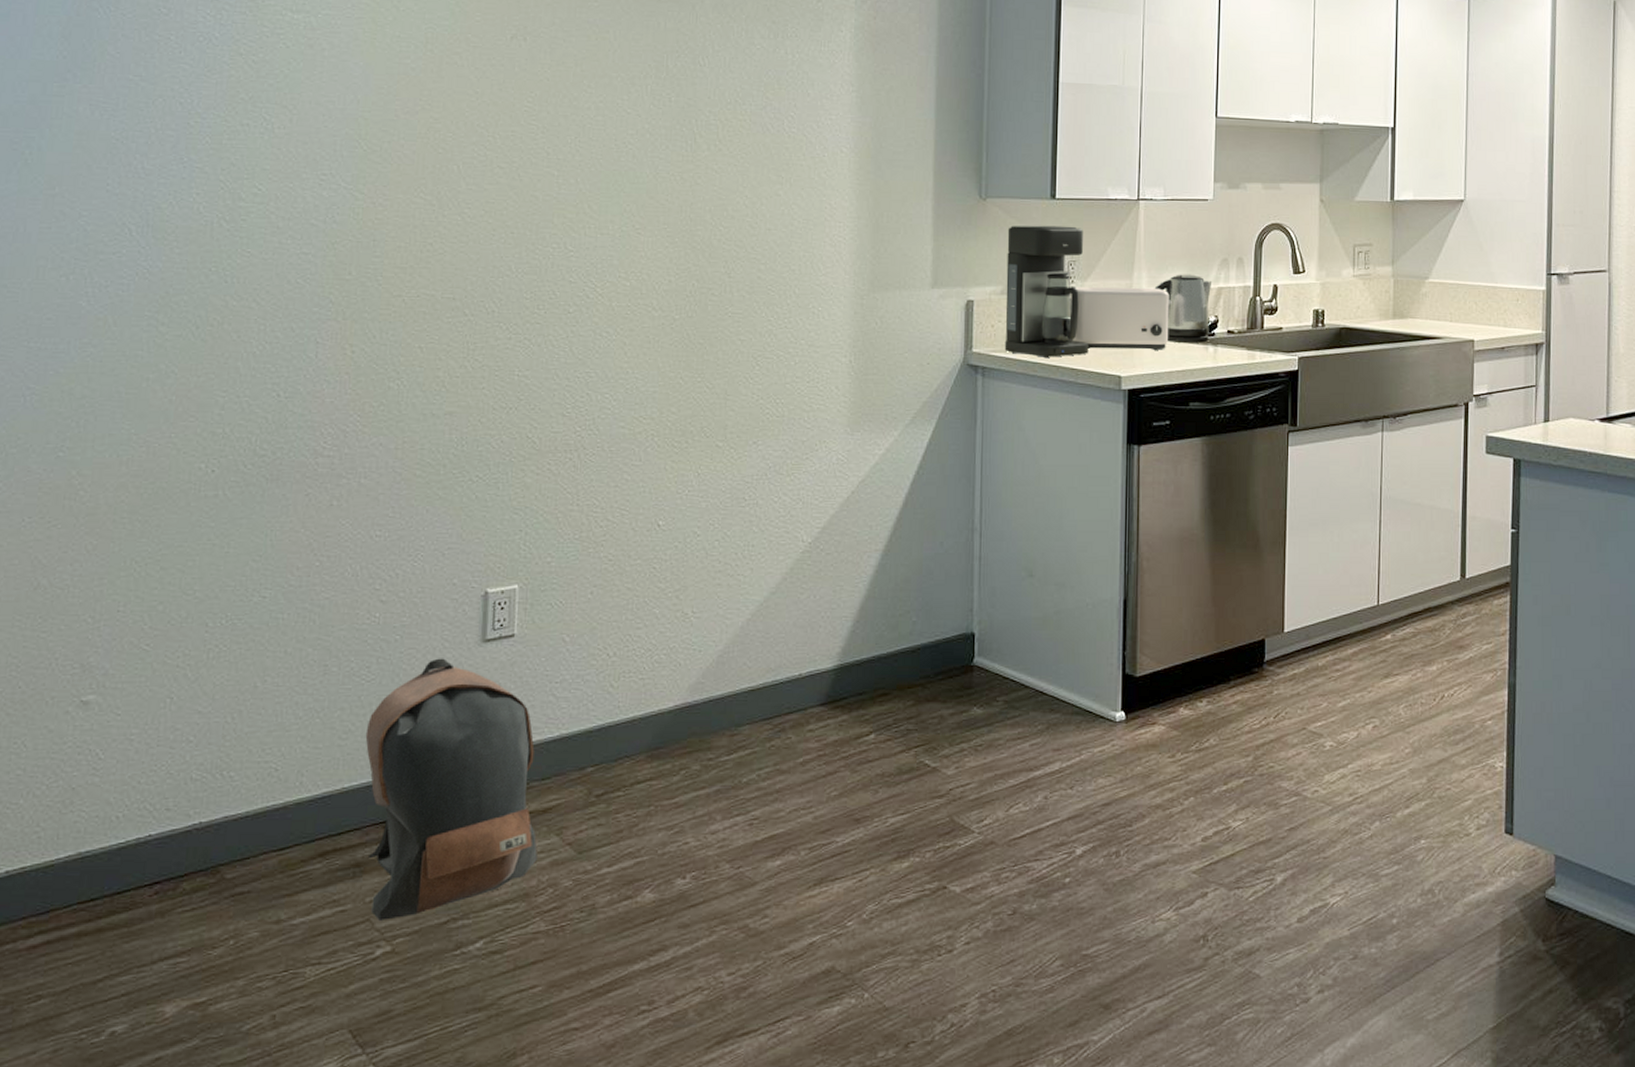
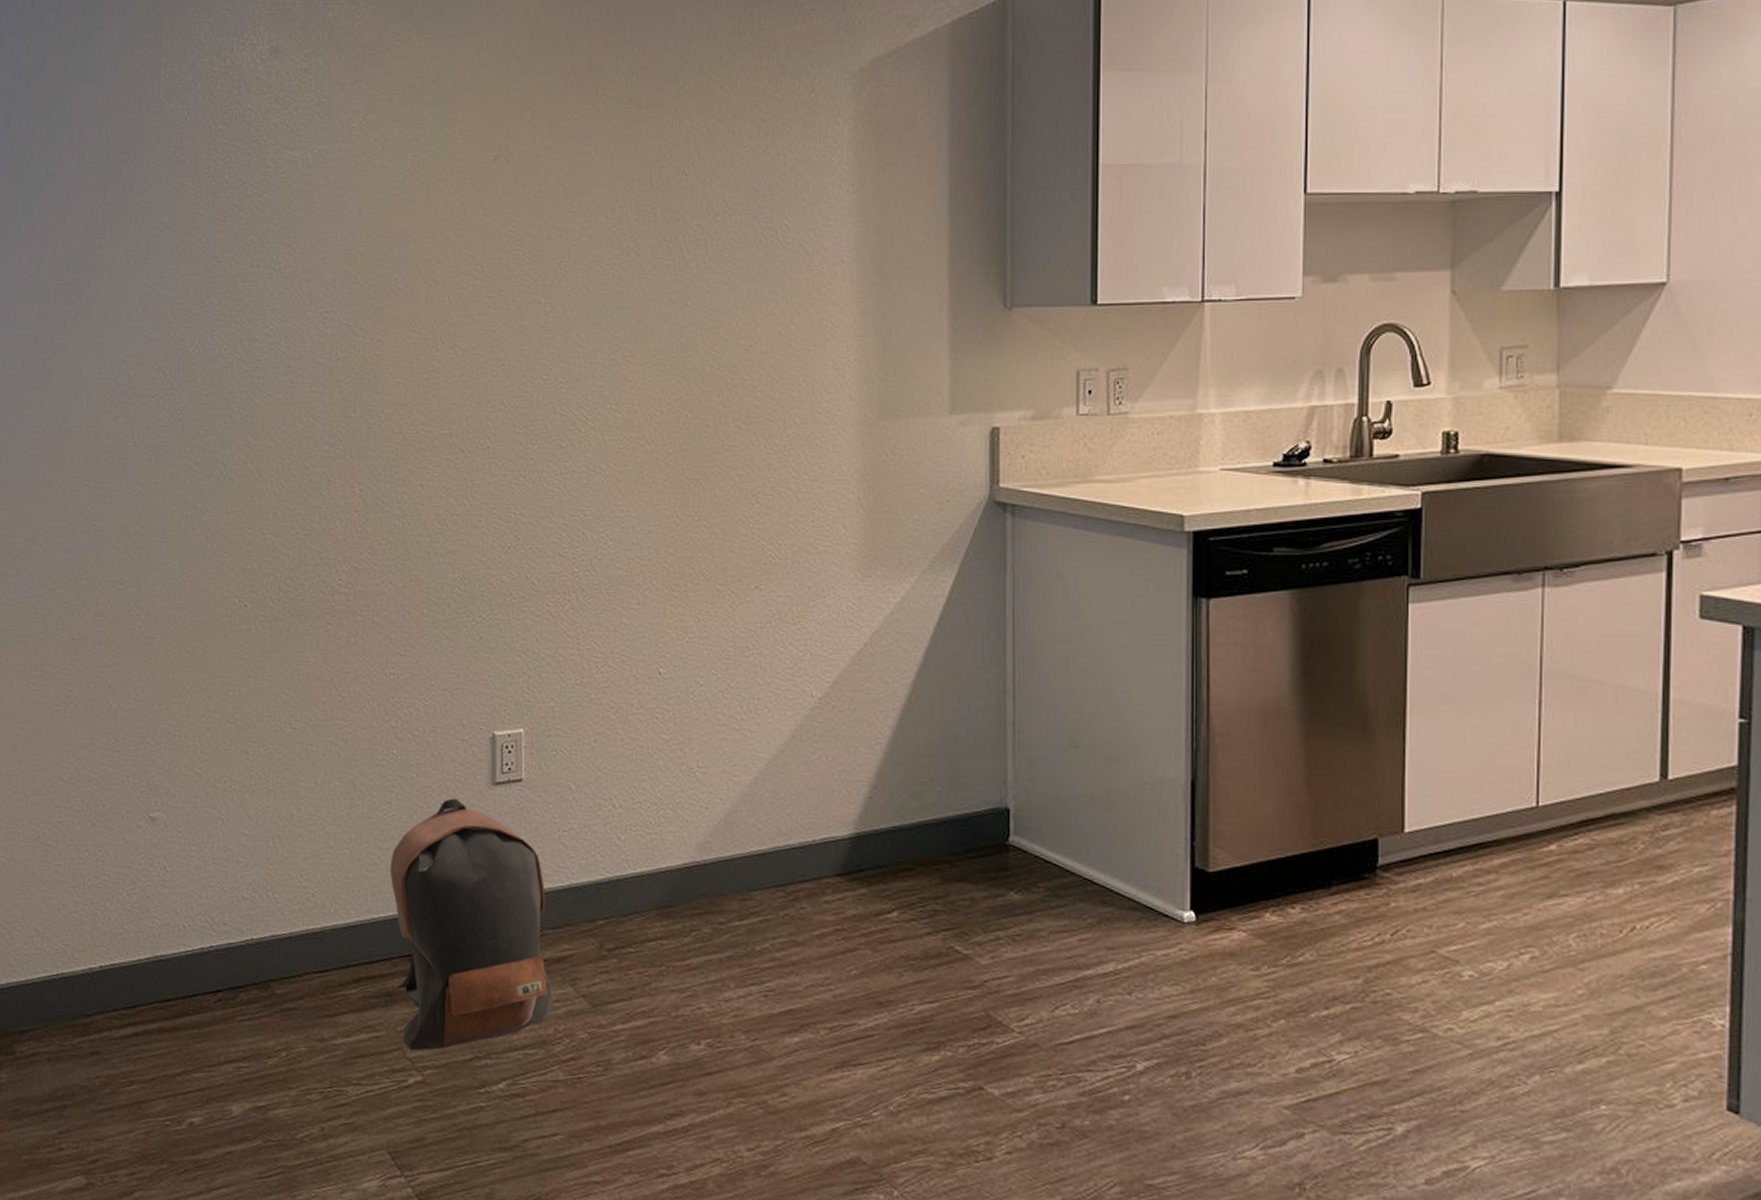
coffee maker: present [1004,225,1089,357] -> none [1038,337,1142,493]
toaster: present [1071,286,1172,350] -> none [1119,408,1249,484]
kettle: present [1154,274,1212,344] -> none [1225,391,1302,476]

